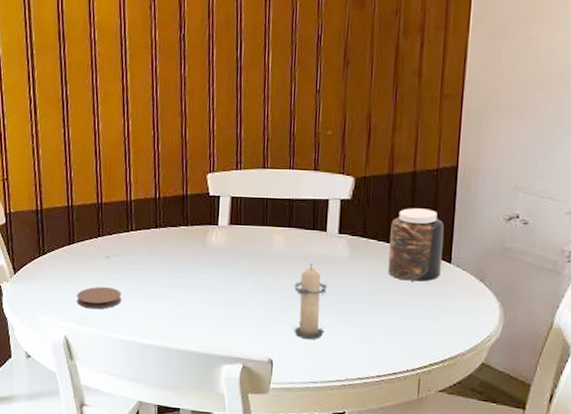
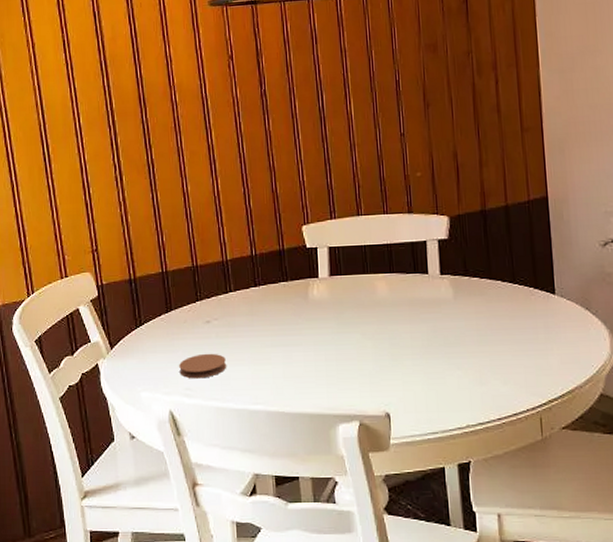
candle: present [293,263,327,340] -> none [402,308,439,388]
jar: present [388,208,444,282] -> none [491,241,546,316]

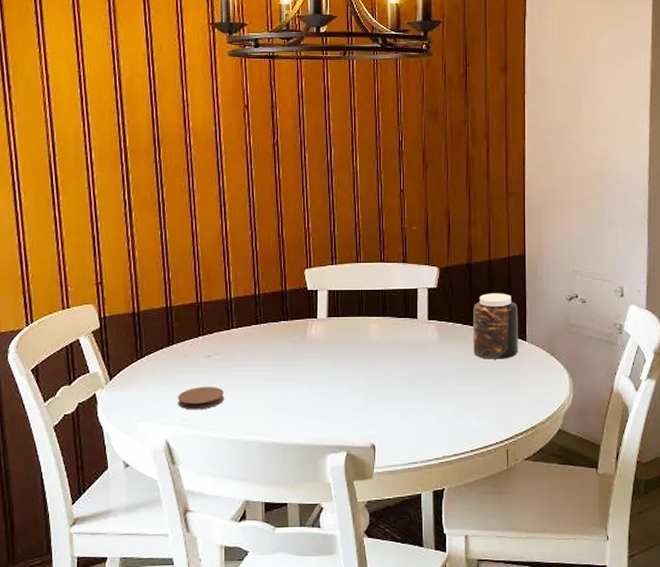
jar: none [491,241,546,316] -> present [473,293,518,359]

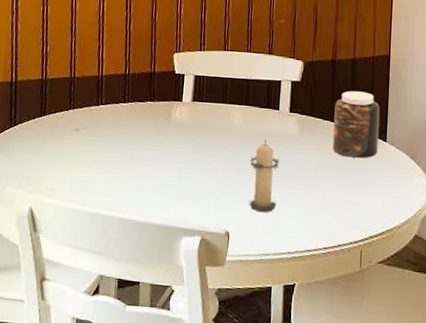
coaster: present [178,386,225,410] -> none [44,158,89,181]
candle: none [390,349,421,422] -> present [249,139,280,213]

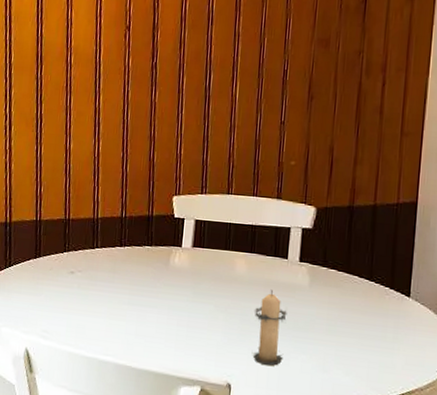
jar: present [333,91,380,158] -> none [347,240,403,314]

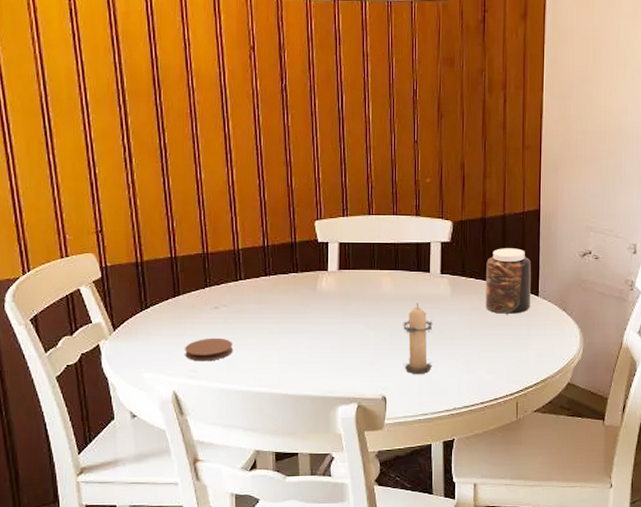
coaster: none [39,301,84,324] -> present [185,337,234,362]
jar: none [347,240,403,314] -> present [486,248,531,314]

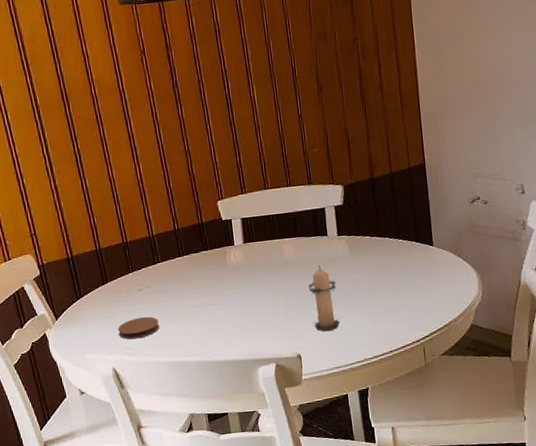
jar: present [486,248,531,314] -> none [379,203,426,267]

